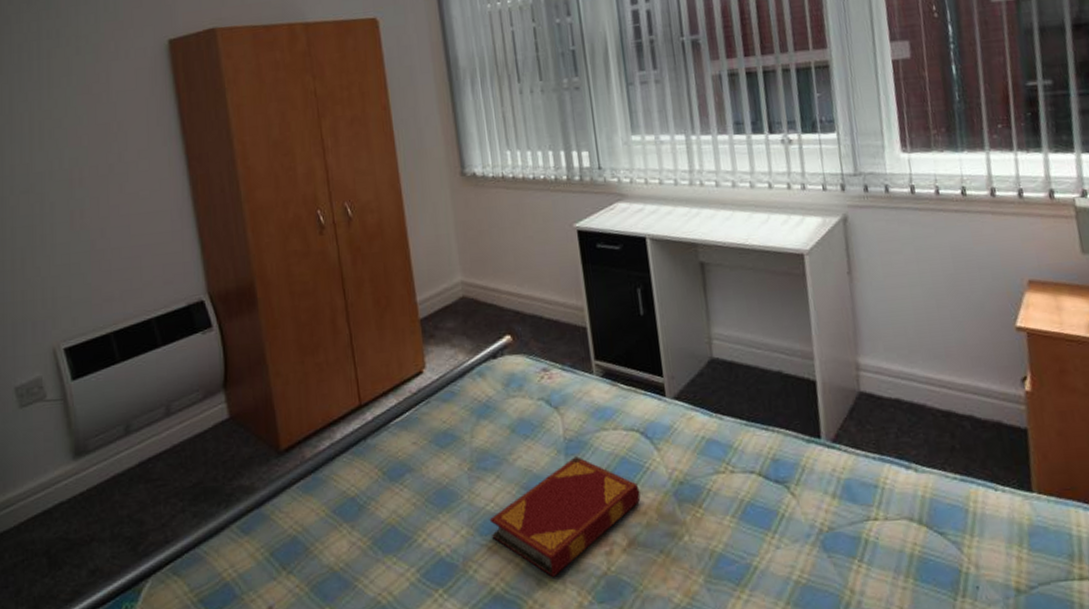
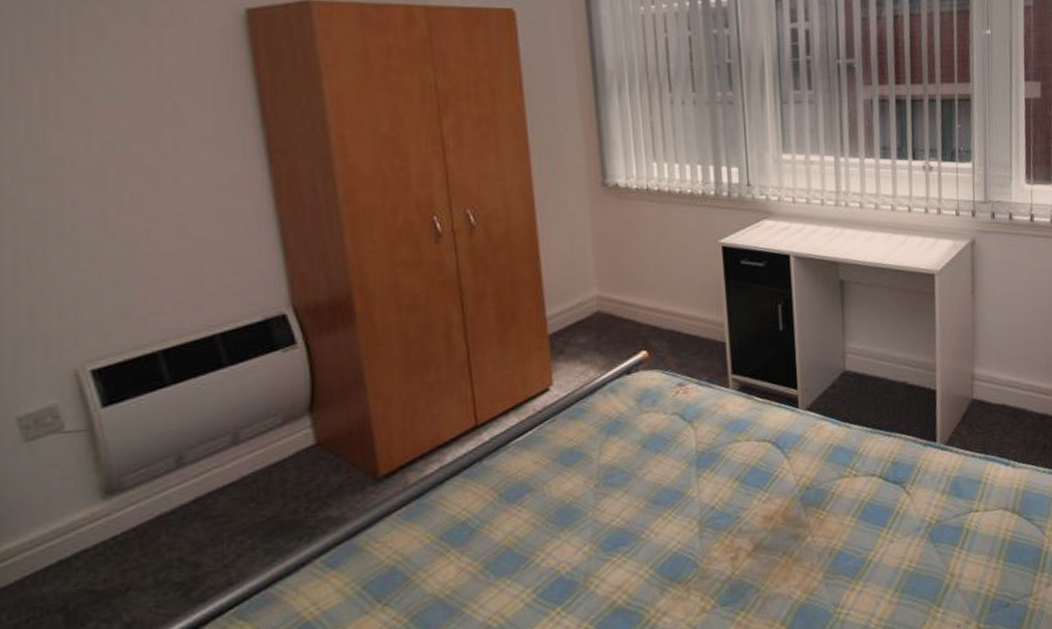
hardback book: present [489,456,641,577] -> none [614,468,768,585]

